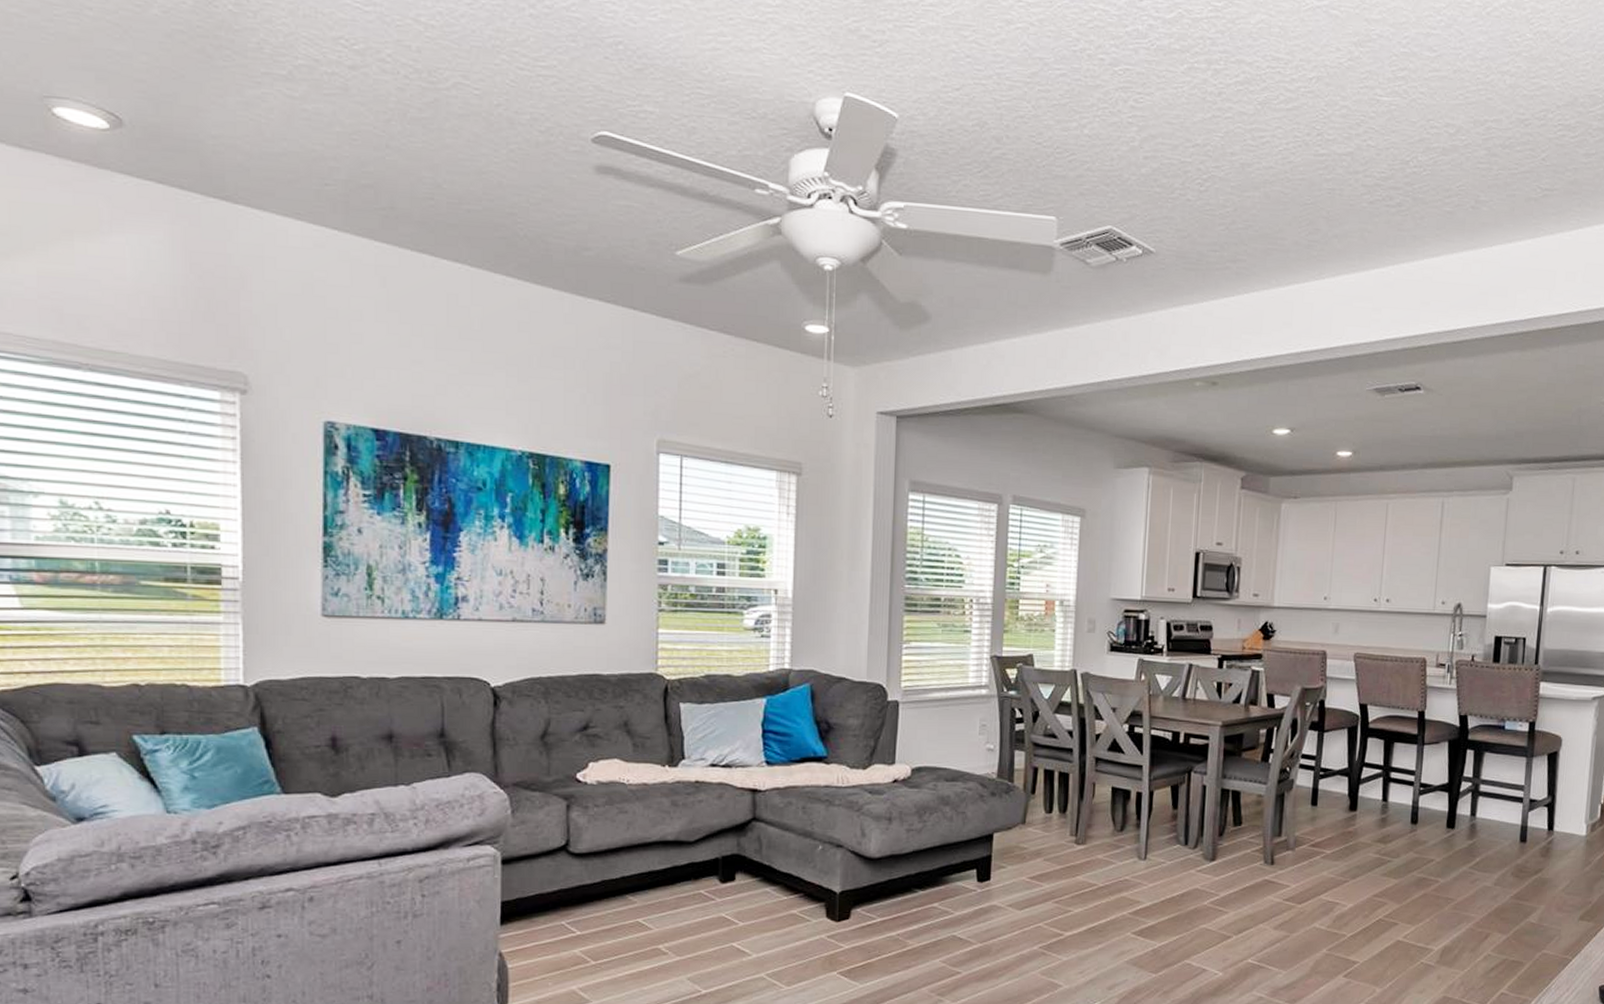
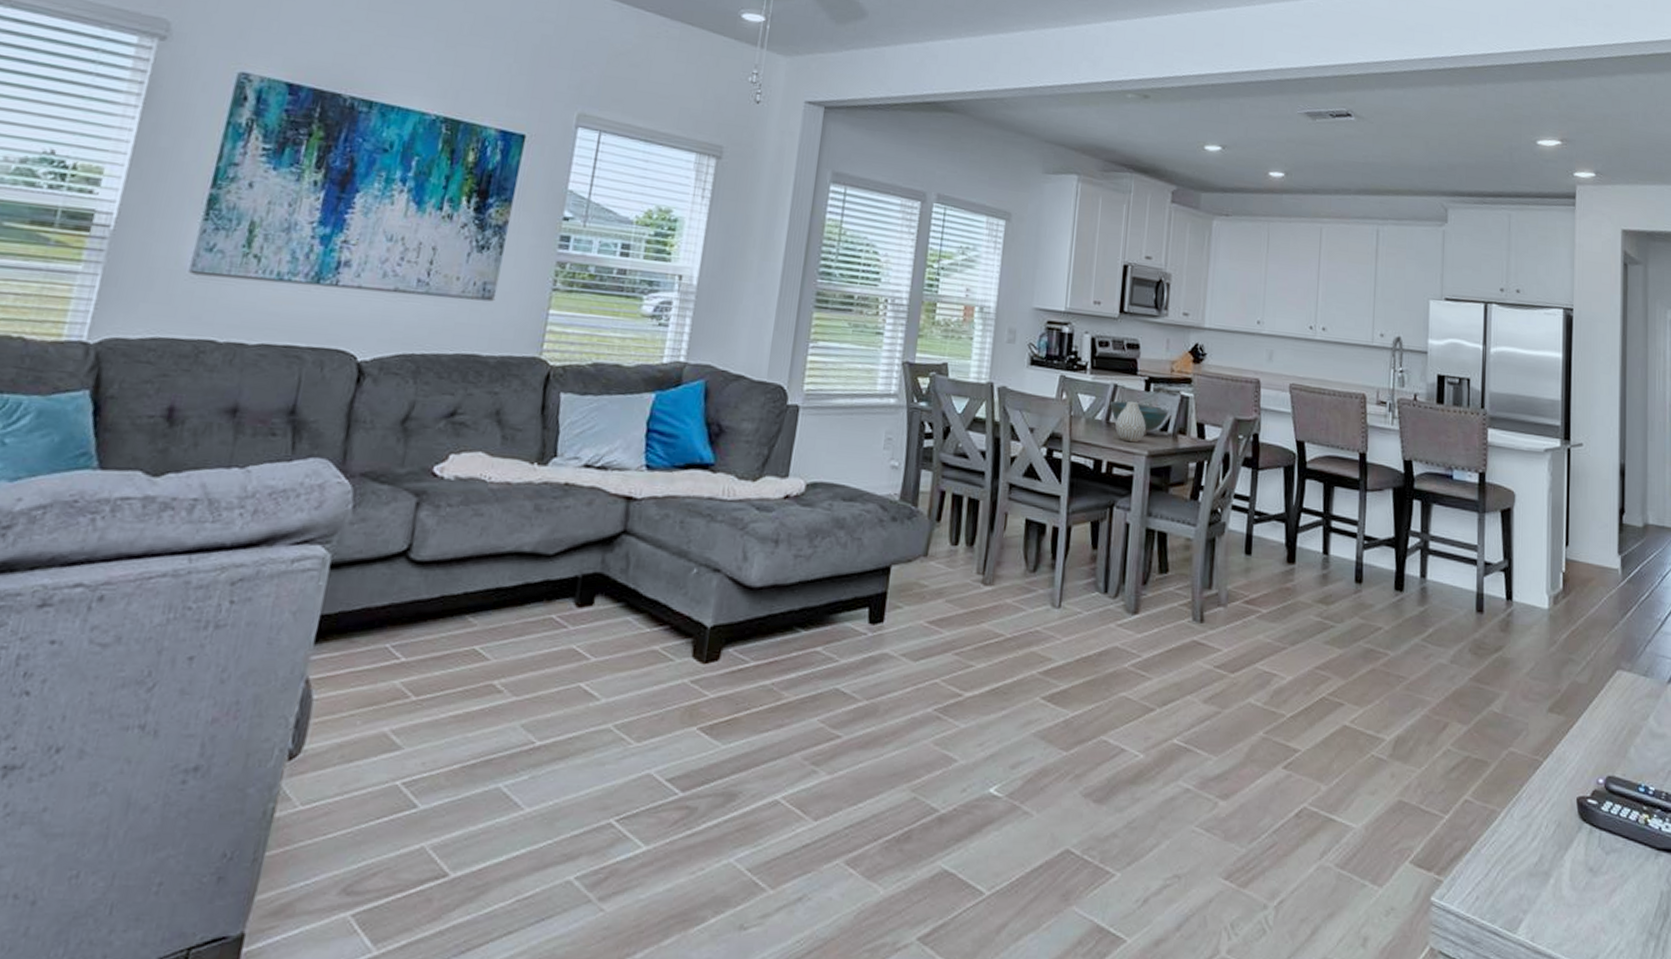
bowl: none [1185,678,1241,708] -> present [1109,400,1169,435]
vase: none [1191,679,1220,715] -> present [1115,401,1146,443]

